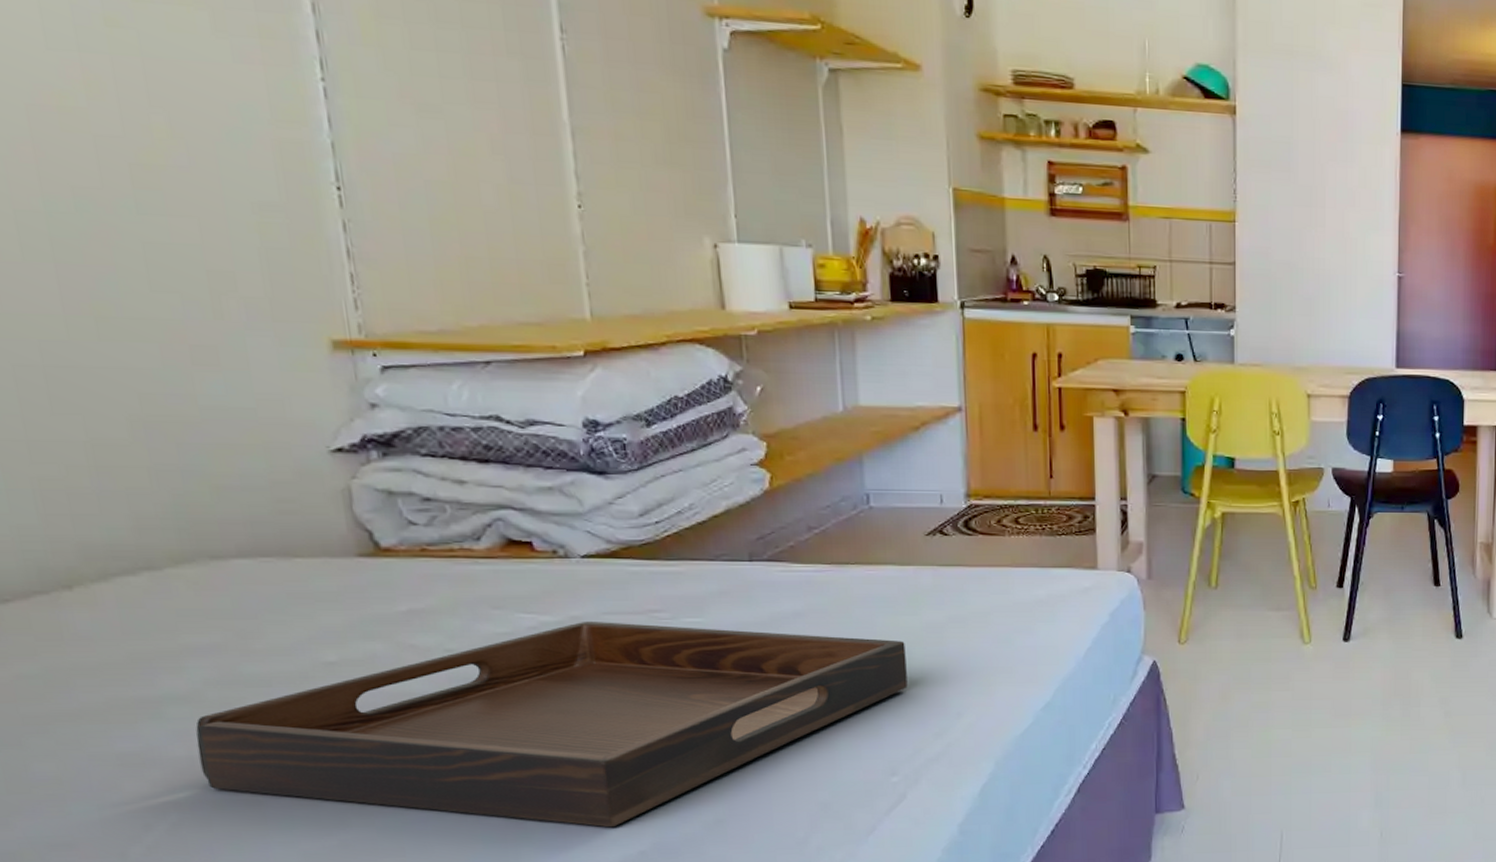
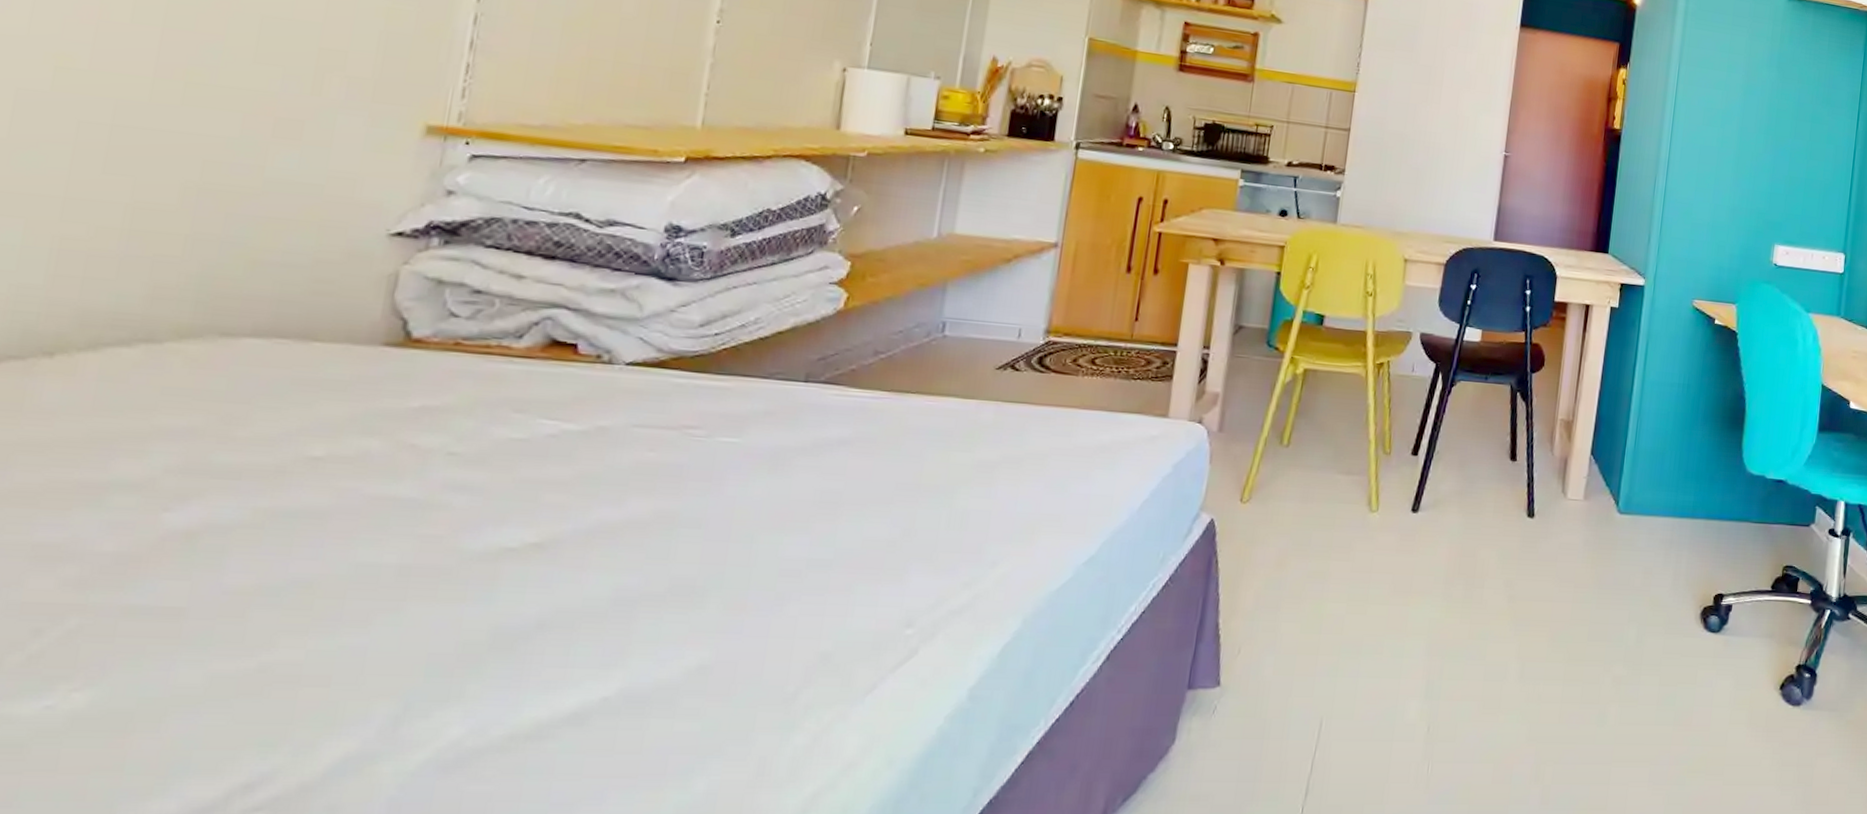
serving tray: present [195,620,908,828] -> none [125,432,951,667]

